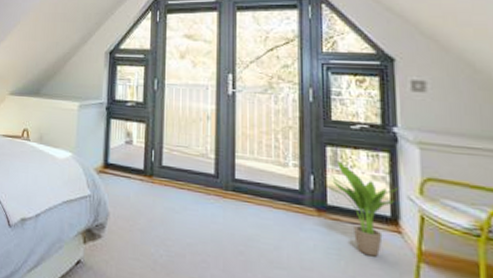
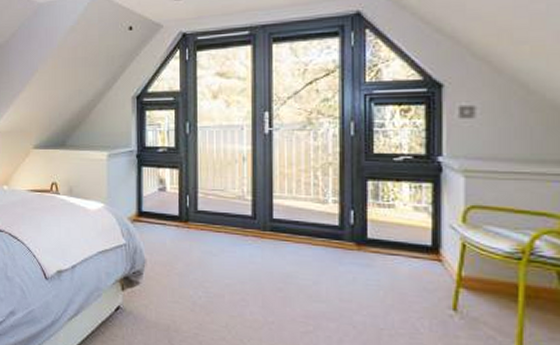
potted plant: present [327,160,400,257] -> none [367,194,443,285]

